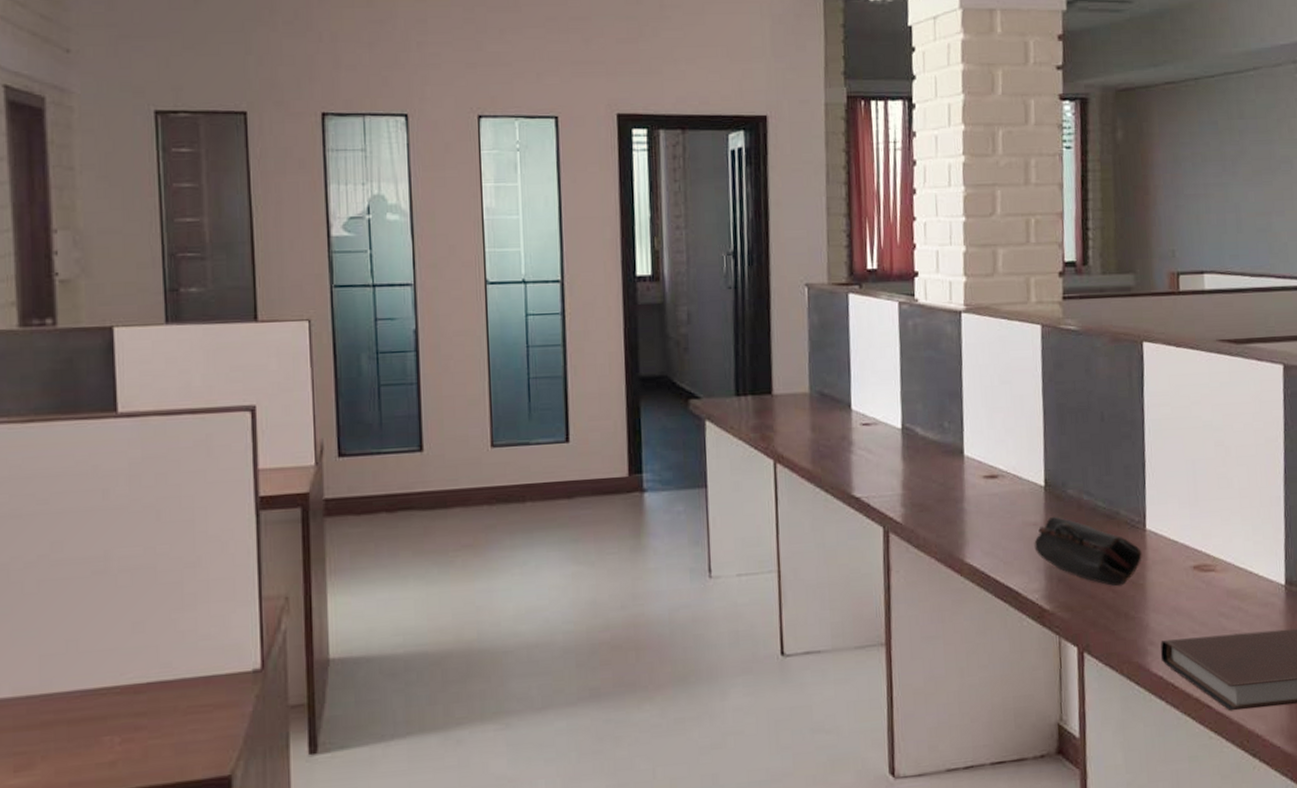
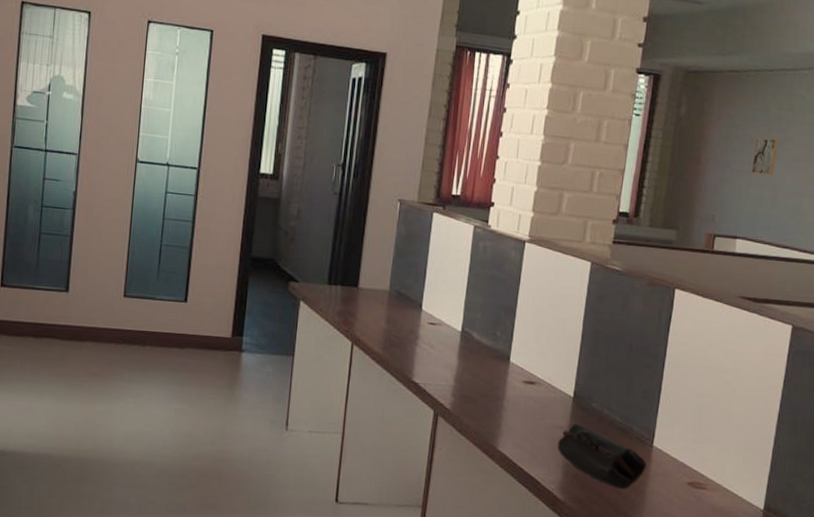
wall art: none [1207,152,1234,197] -> present [751,137,779,176]

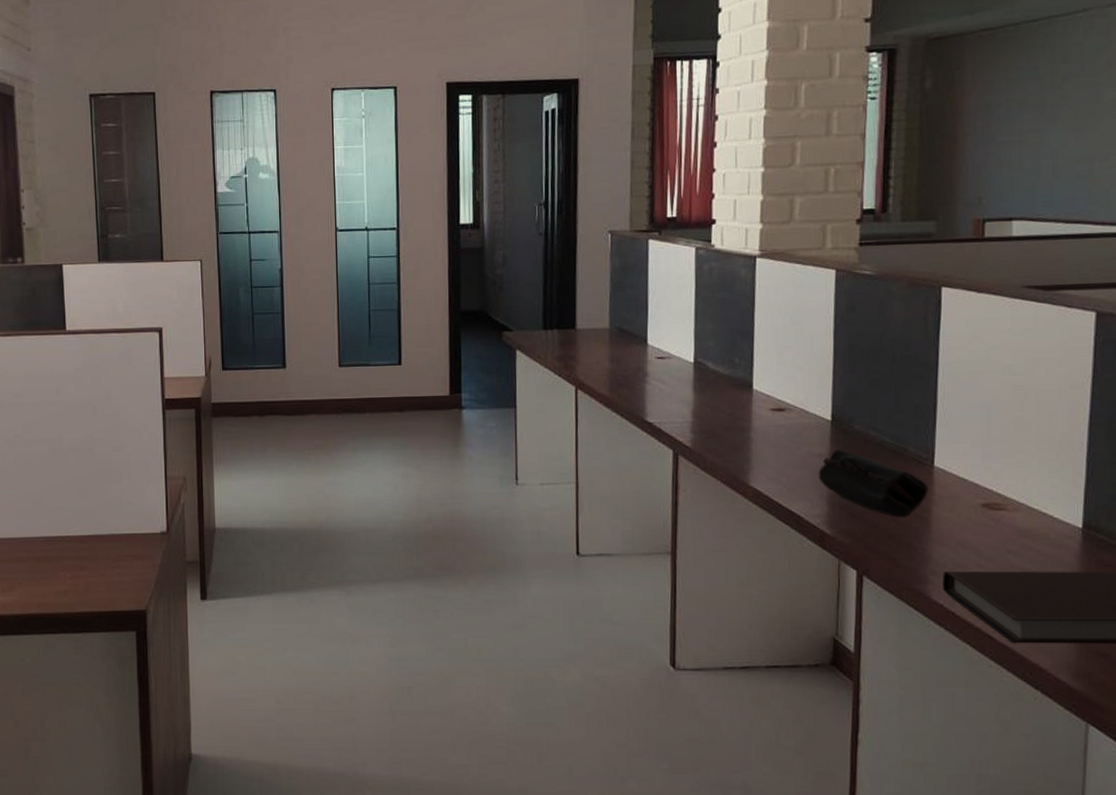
wall art: present [751,137,779,176] -> none [1022,97,1054,144]

